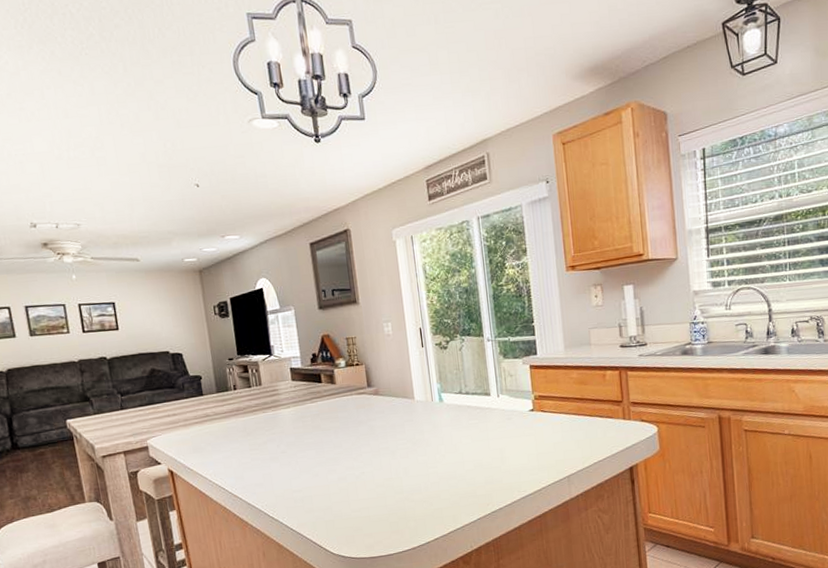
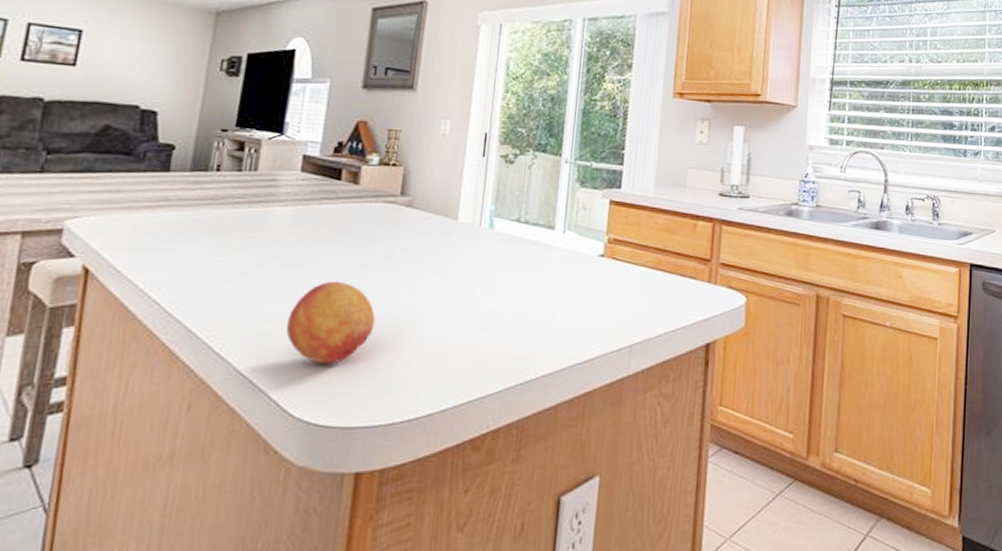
fruit: none [311,456,373,516] -> present [285,281,376,364]

